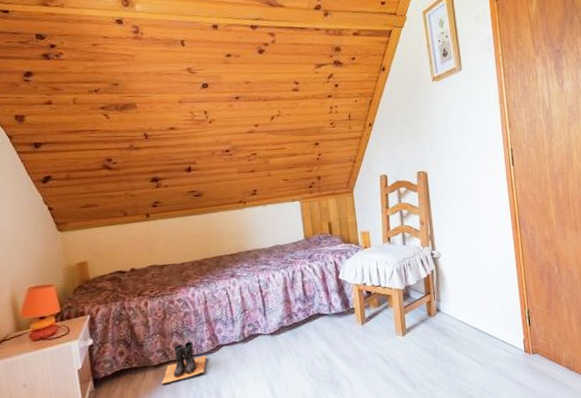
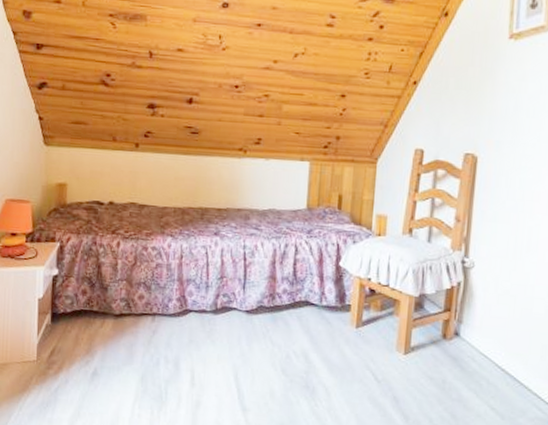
boots: present [161,341,207,384] -> none [119,297,171,339]

